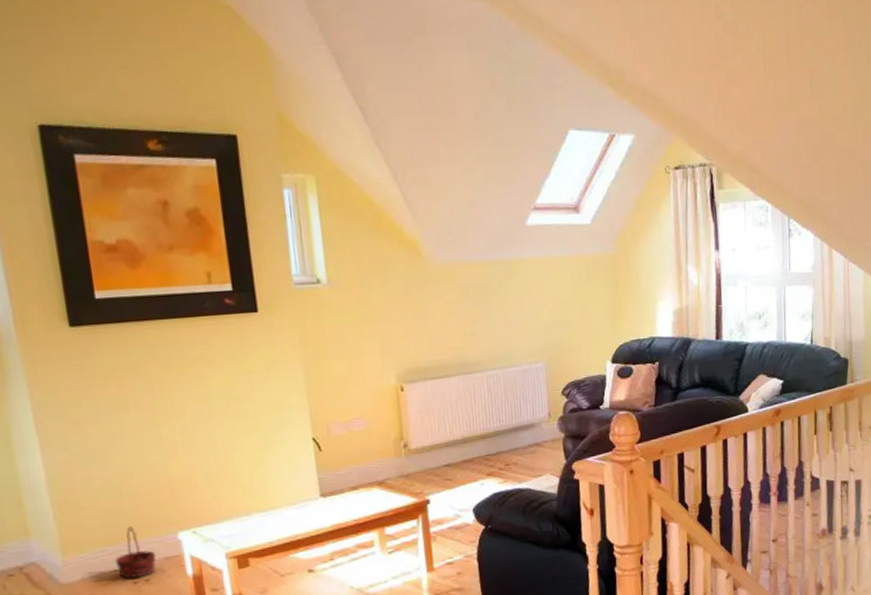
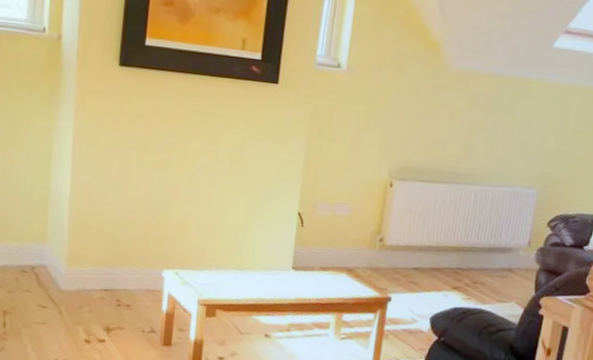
basket: present [115,527,157,579] -> none [106,254,141,302]

